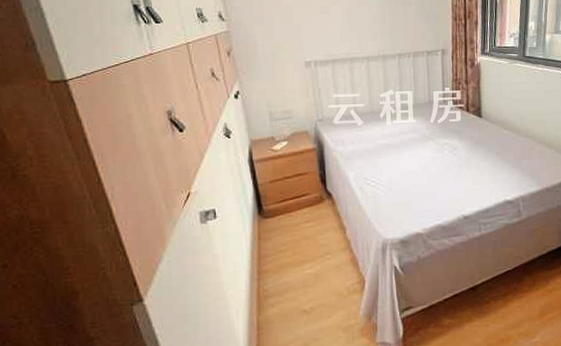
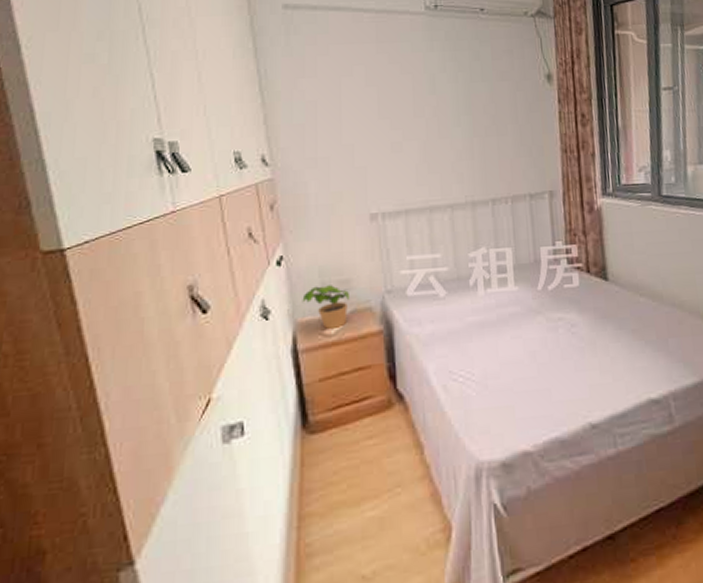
potted plant: none [255,114,292,147] -> present [302,285,351,330]

